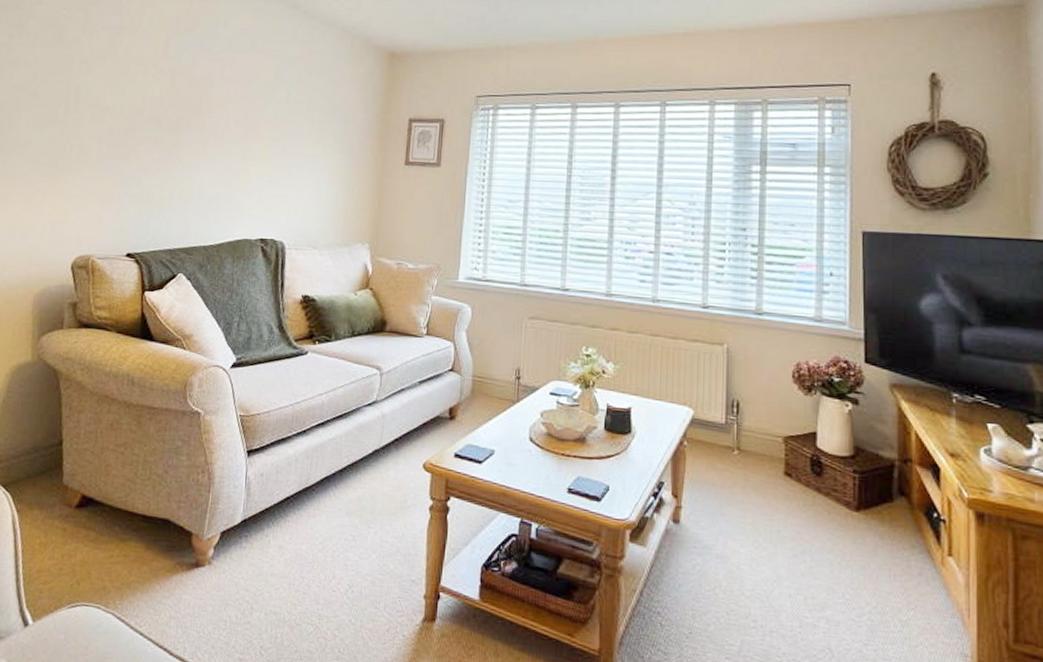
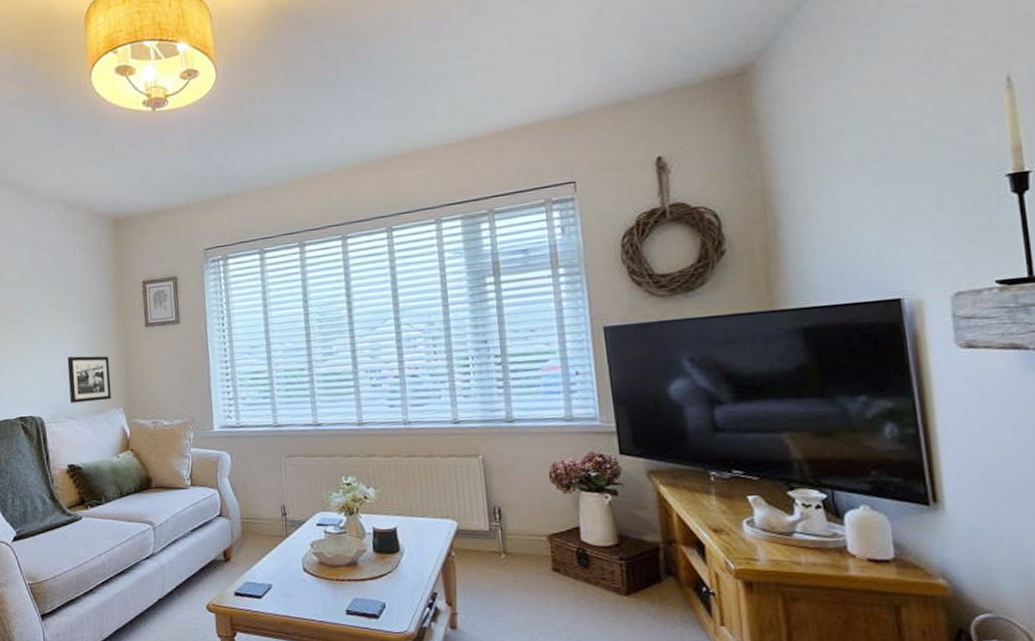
picture frame: none [316,184,363,234] -> present [67,356,111,403]

